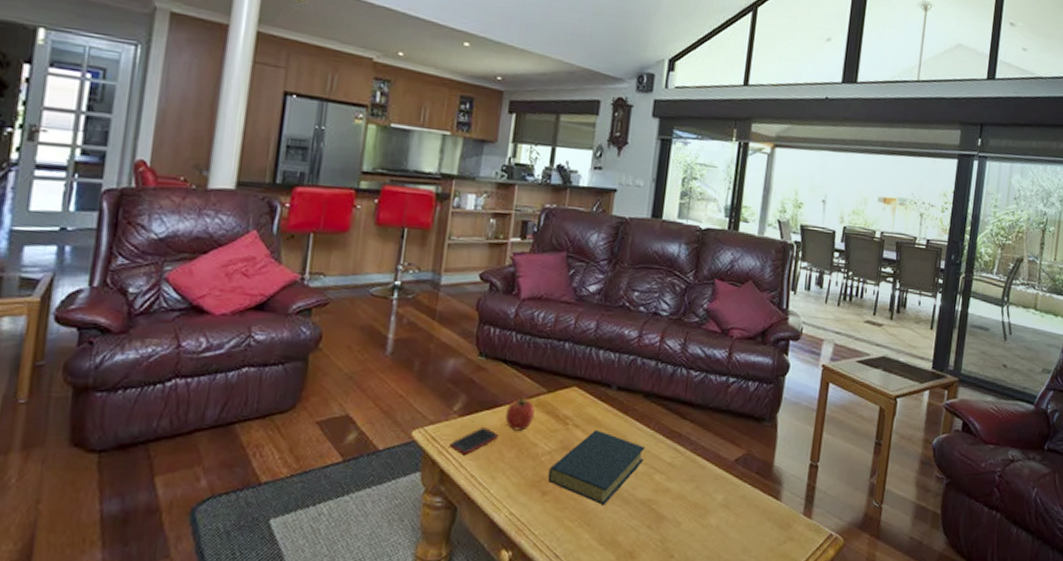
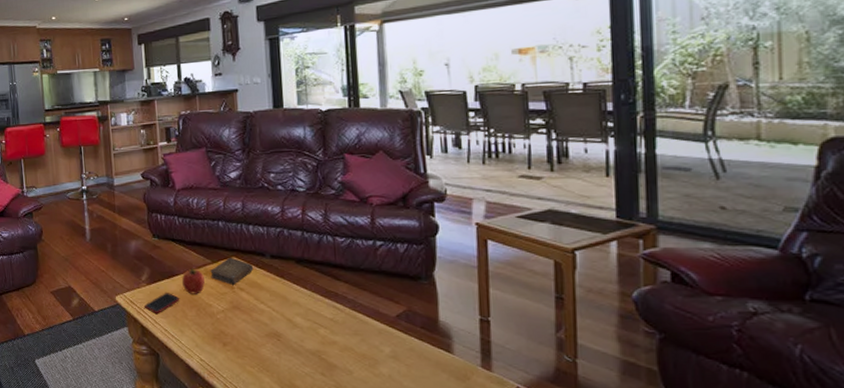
book: none [542,386,596,420] -> present [210,257,254,285]
hardback book: present [547,429,646,506] -> none [225,292,307,355]

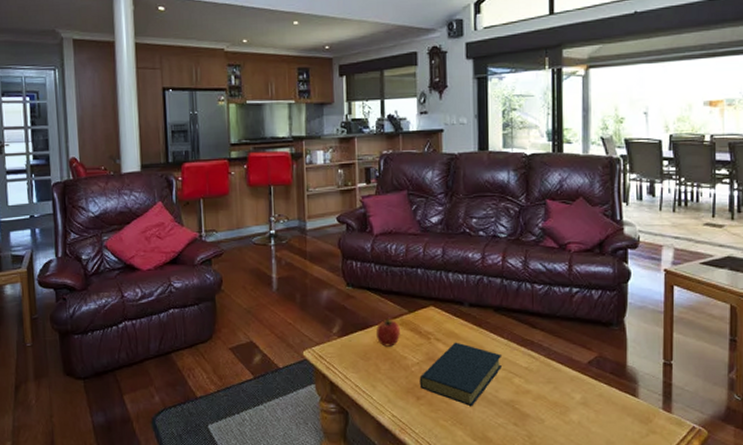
cell phone: present [144,293,180,315] -> none [335,346,373,370]
book: present [210,257,254,285] -> none [406,306,452,335]
hardback book: none [225,292,307,355] -> present [419,342,503,407]

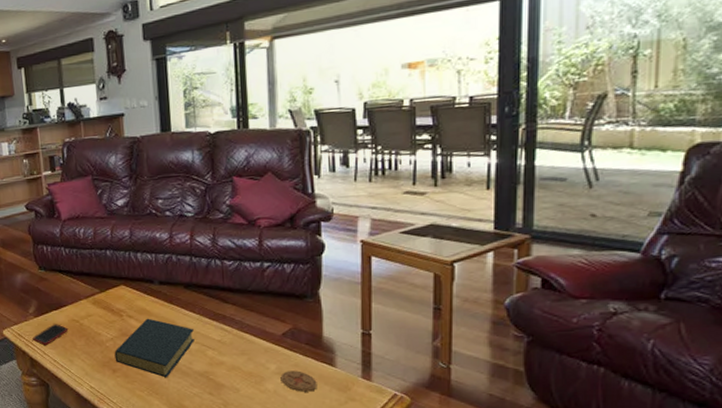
cell phone: none [335,346,373,370] -> present [33,324,69,346]
apple: present [375,319,400,347] -> none [69,298,93,324]
coaster: none [585,401,620,424] -> present [280,370,317,392]

